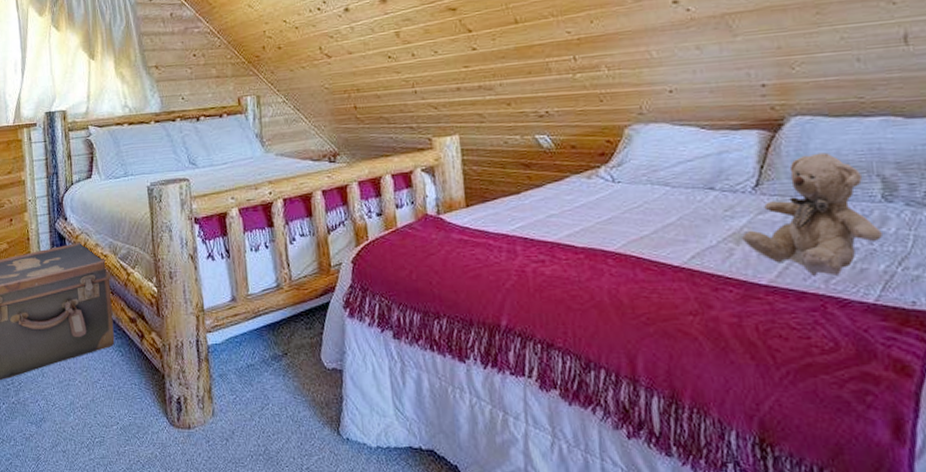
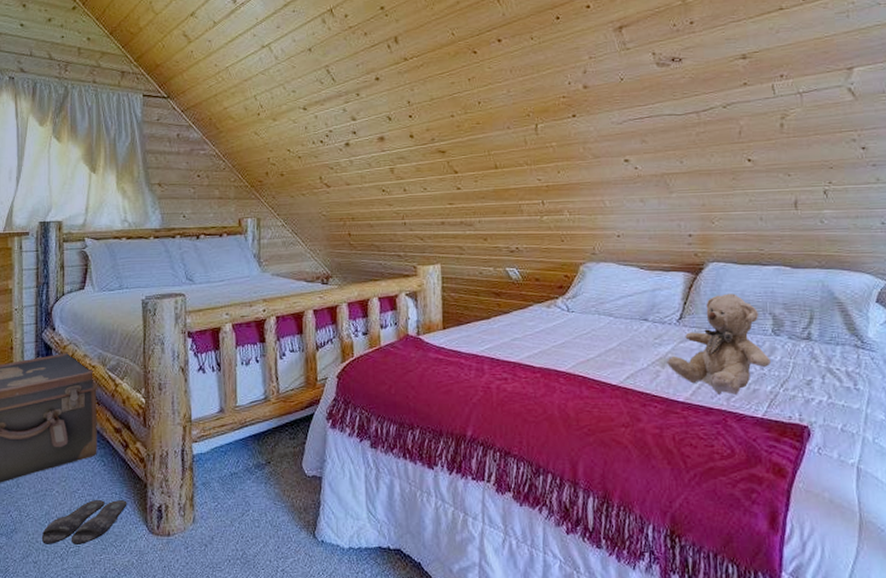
slippers: none [69,391,147,436] -> present [42,500,127,546]

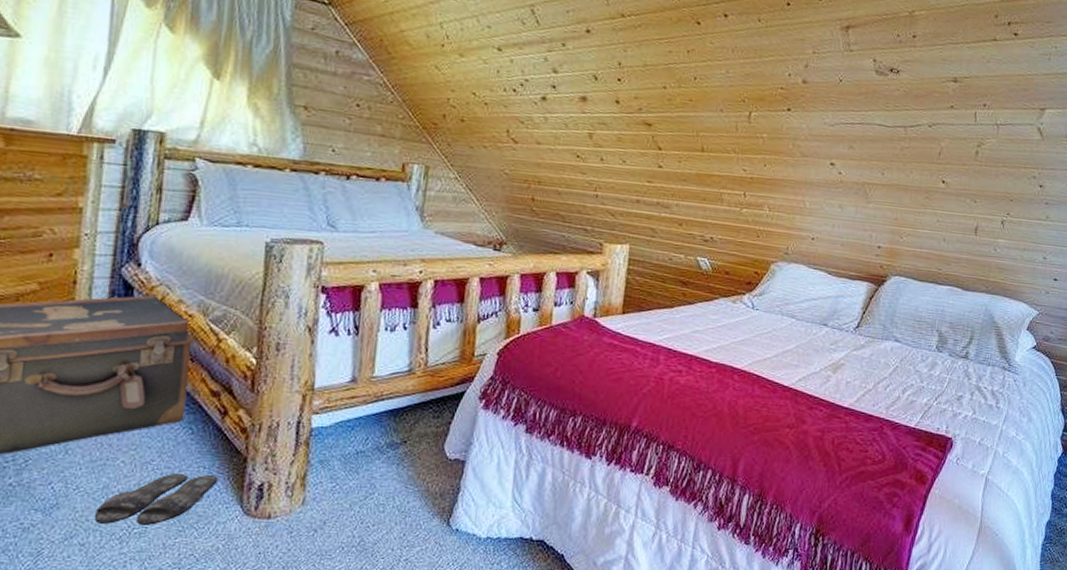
teddy bear: present [667,293,771,395] -> none [838,307,930,404]

